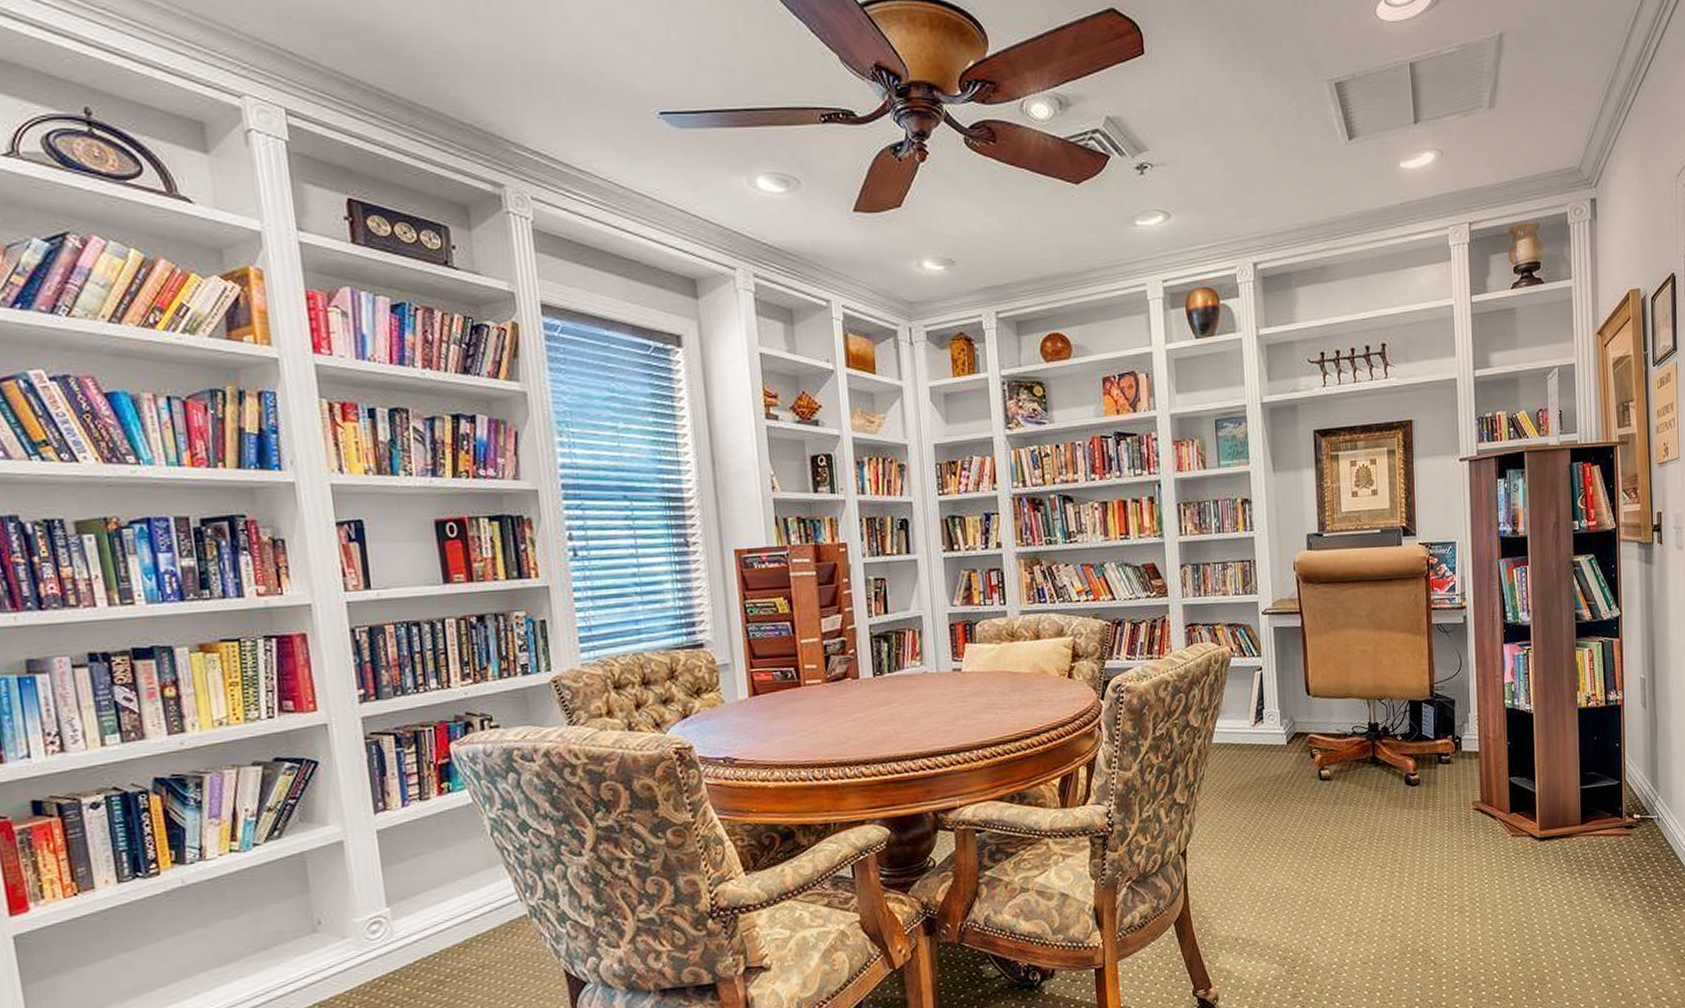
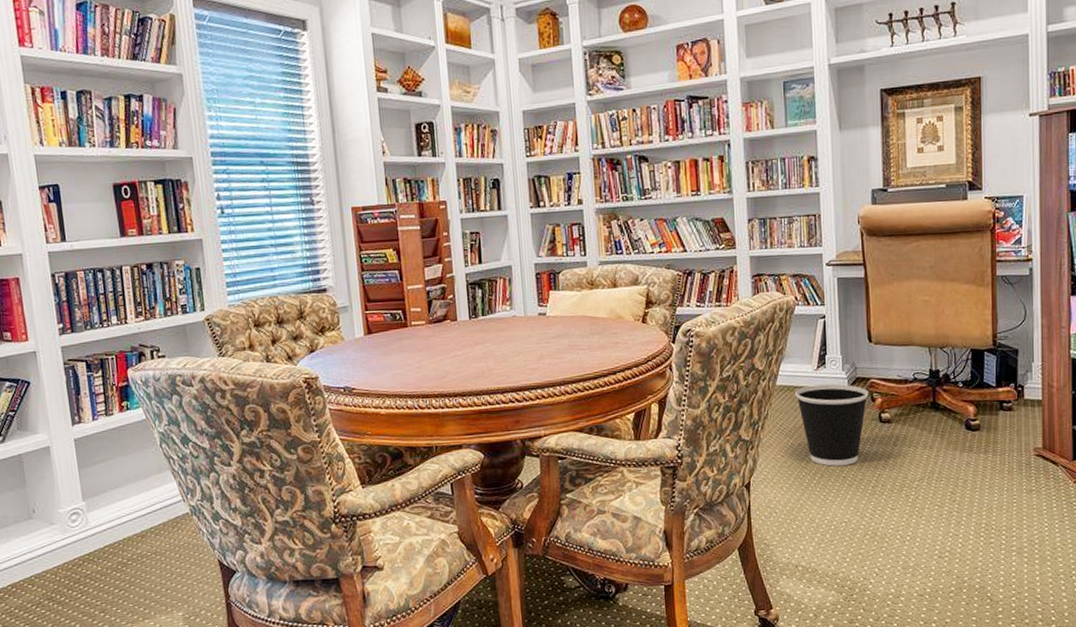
wastebasket: none [1232,740,1308,829] -> present [795,384,869,466]

